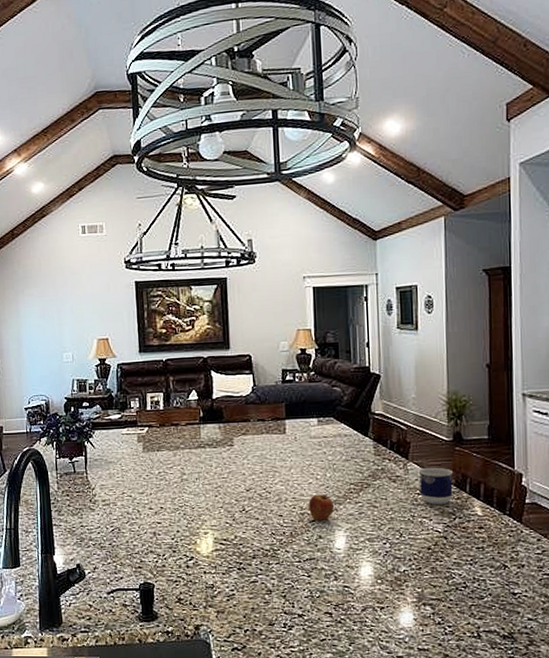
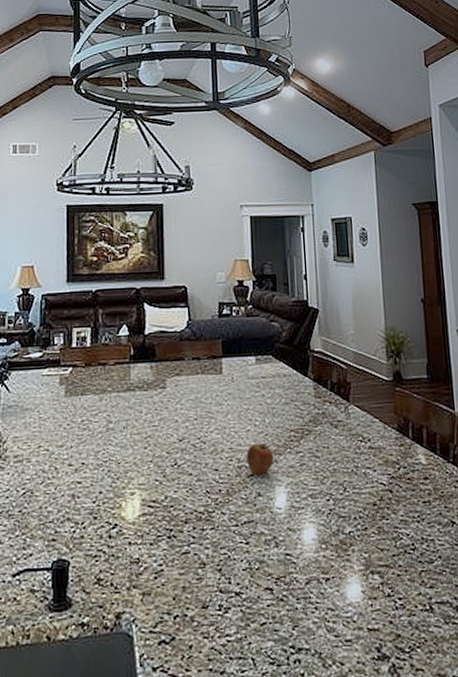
cup: present [418,467,454,505] -> none [360,410,396,454]

